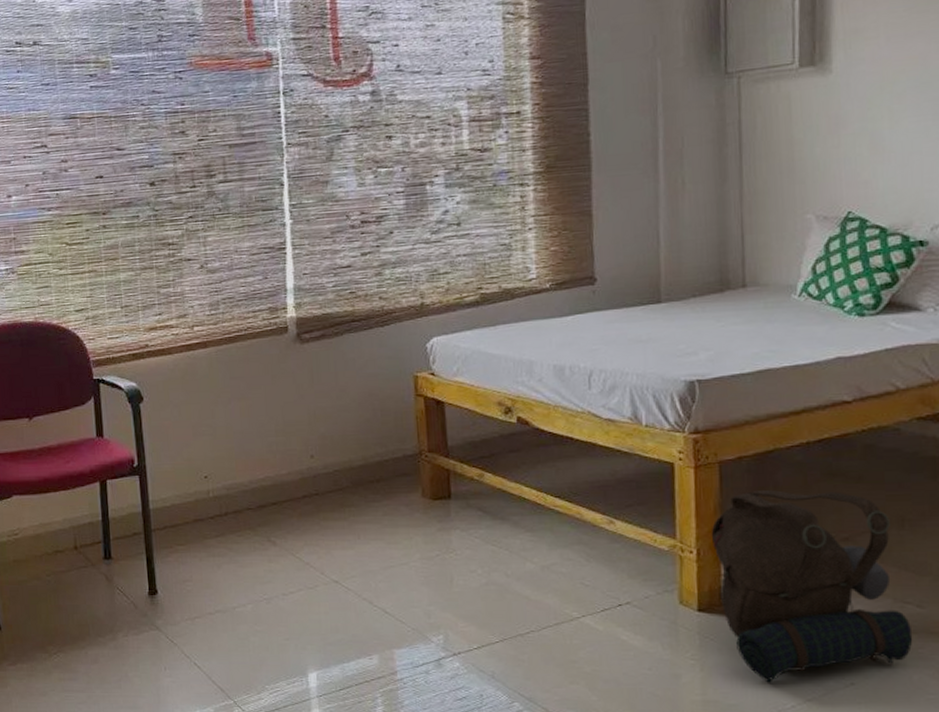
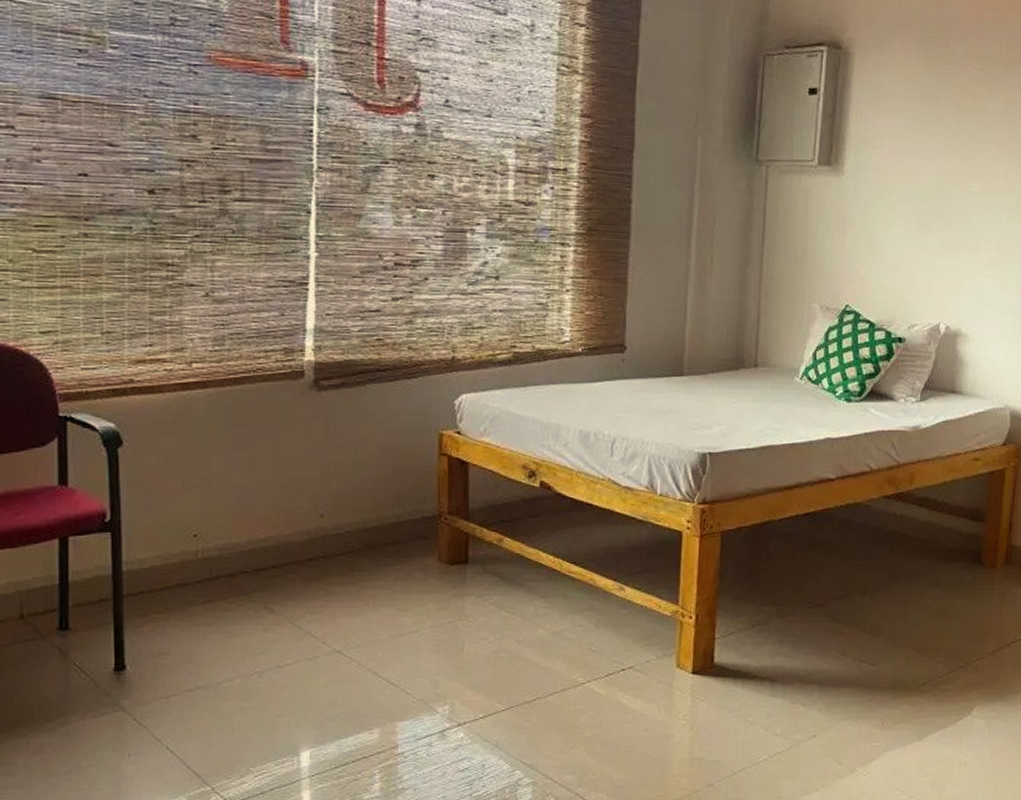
backpack: present [711,490,913,683] -> none [709,559,865,739]

